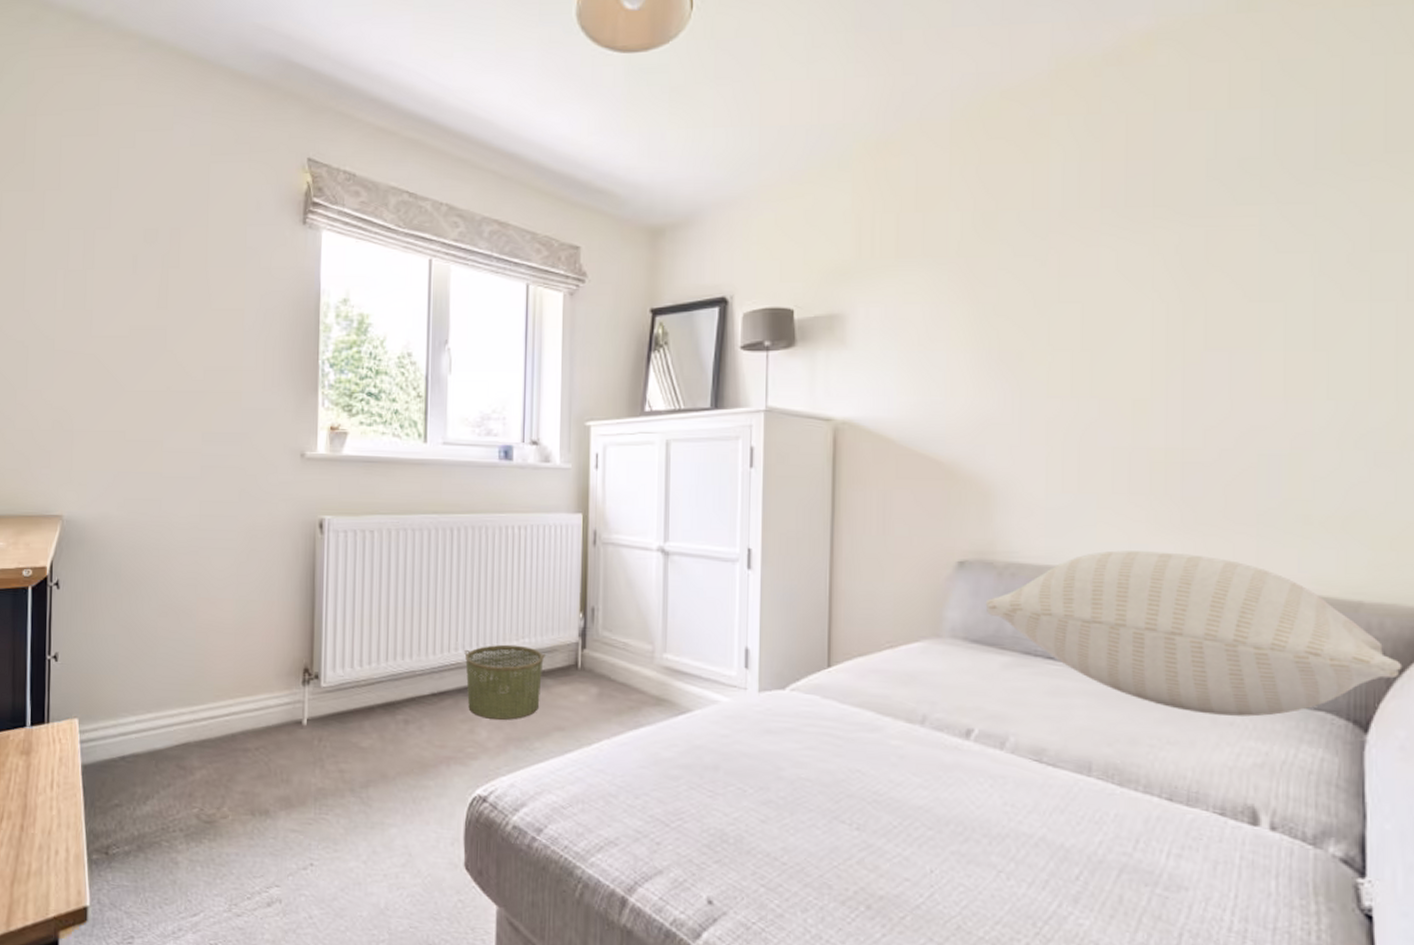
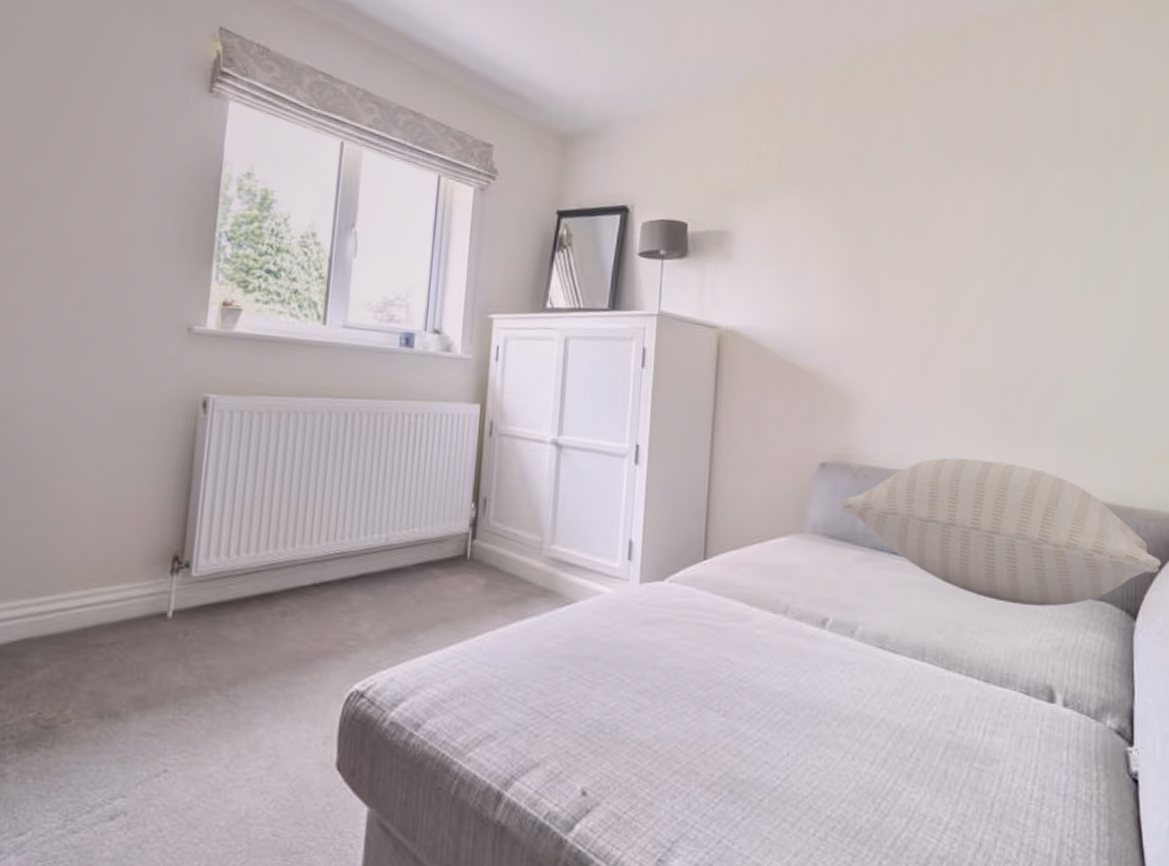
basket: present [464,644,545,720] -> none [351,533,435,612]

